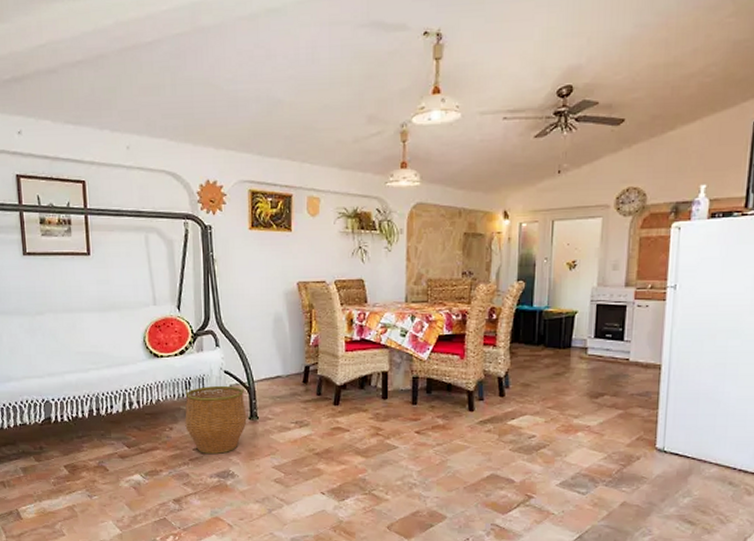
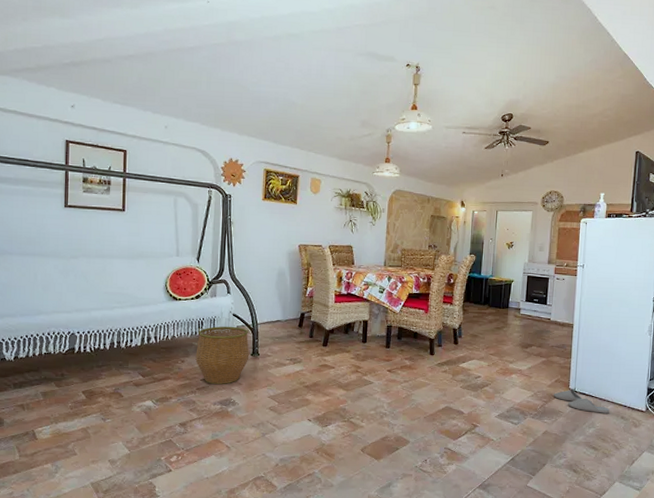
slippers: none [633,449,712,479] -> present [553,390,610,414]

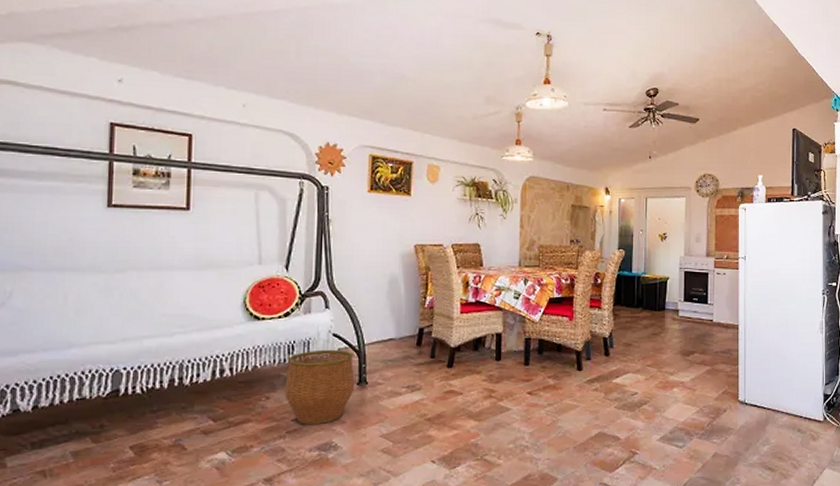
slippers: present [553,390,610,414] -> none [721,402,784,427]

